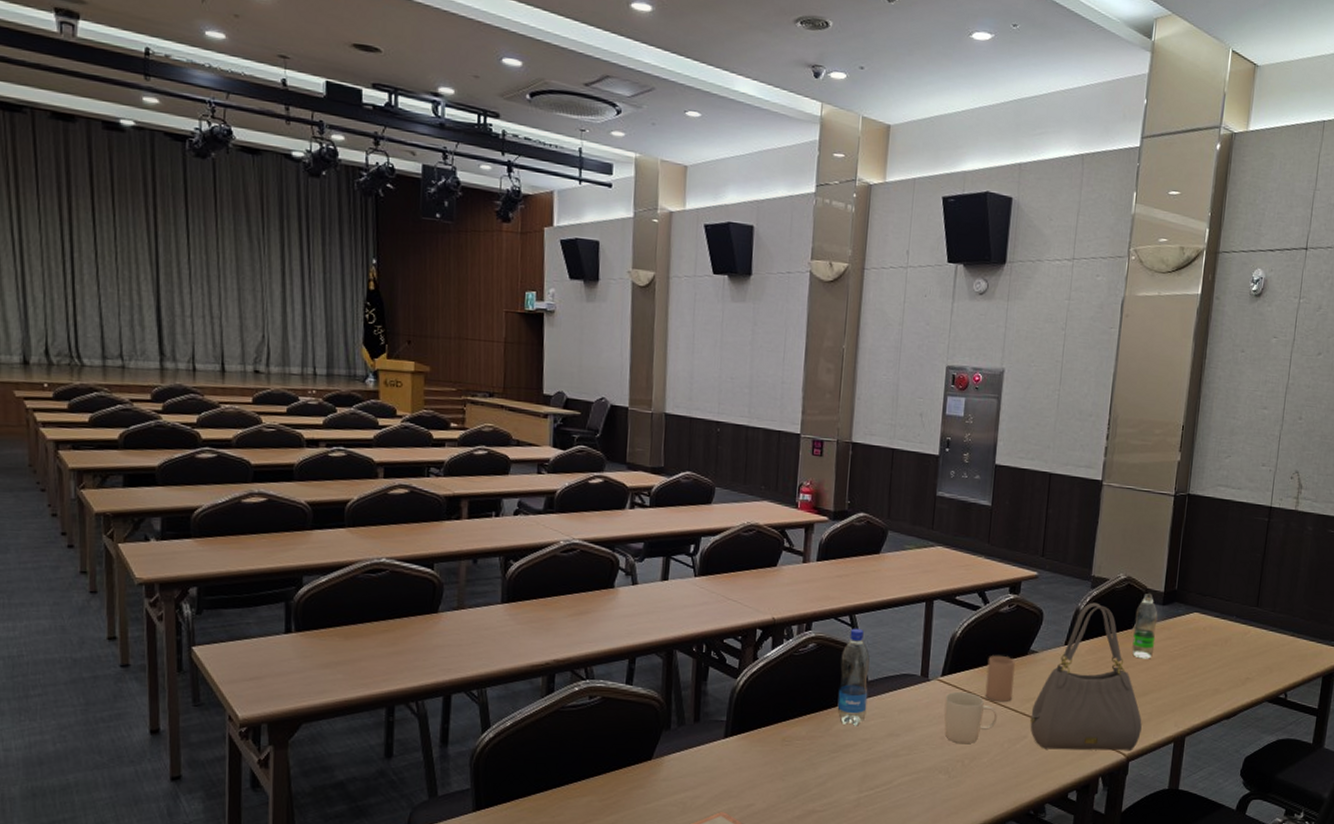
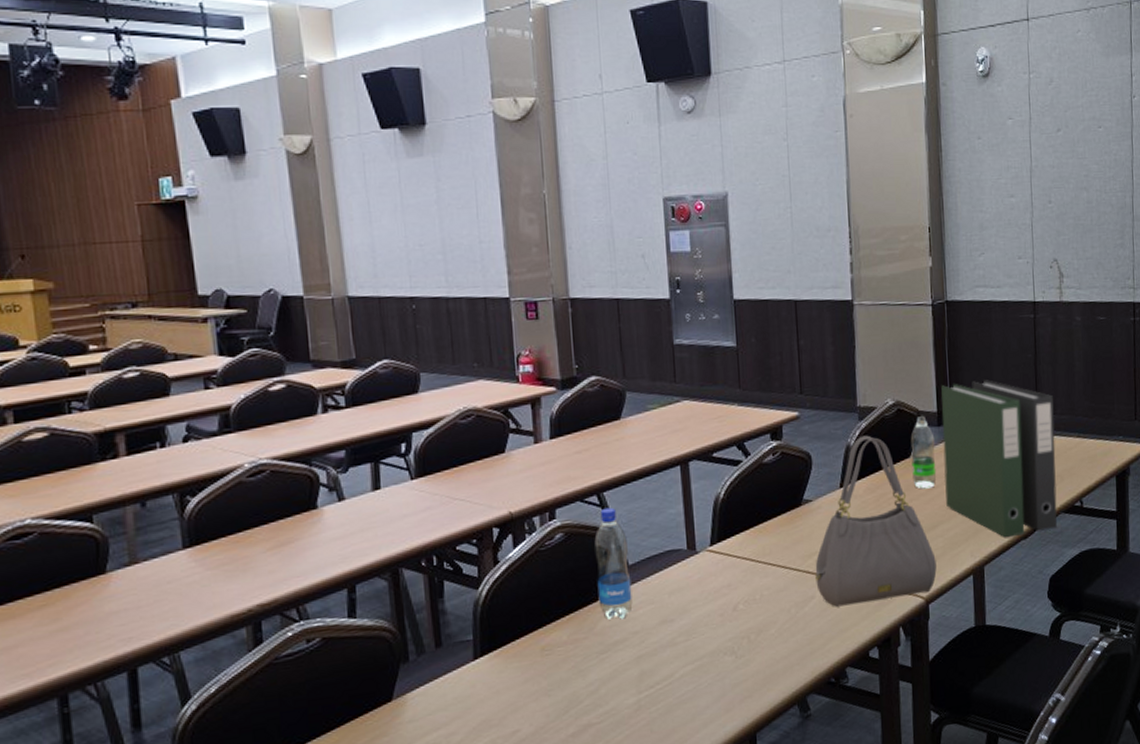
mug: present [943,691,997,744] -> none [718,558,779,618]
cup: present [985,655,1016,702] -> none [759,511,793,563]
binder: none [1159,569,1274,716] -> present [941,380,1058,537]

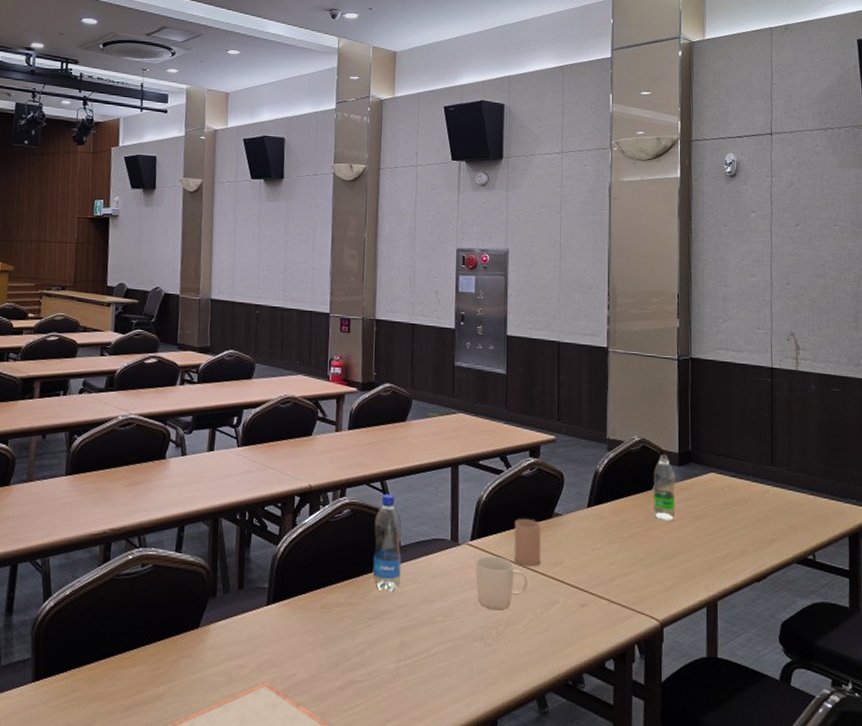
mug: none [718,558,779,618] -> present [475,555,528,610]
cup: none [759,511,793,563] -> present [514,518,542,566]
handbag: present [814,435,937,607] -> none [559,464,672,616]
binder: present [941,380,1058,537] -> none [682,430,790,578]

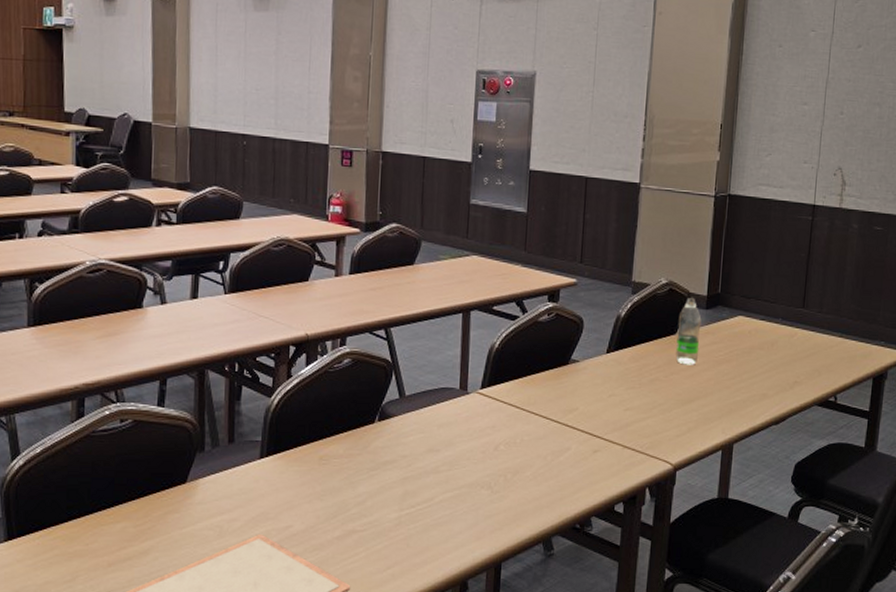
bottle: present [372,493,402,592] -> none [375,342,407,443]
mug: present [475,555,528,610] -> none [484,404,539,458]
cup: present [514,518,542,566] -> none [526,365,557,413]

